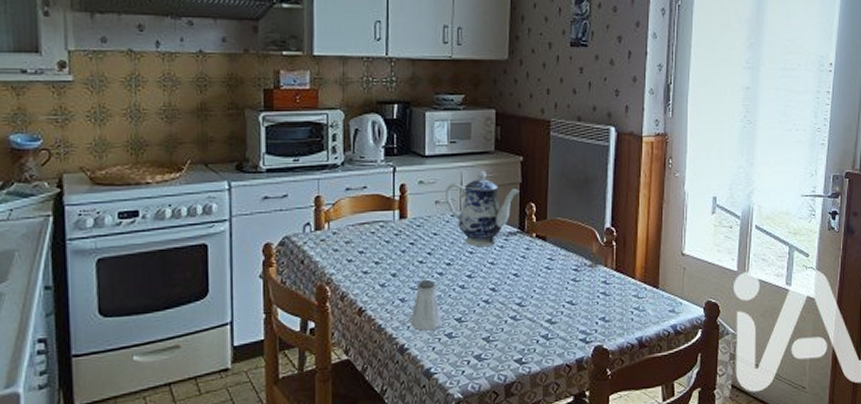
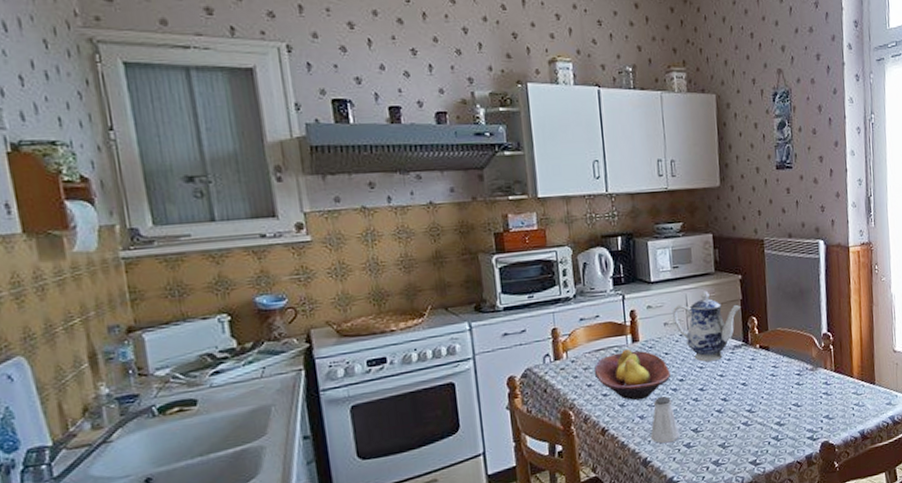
fruit bowl: none [355,225,437,282] -> present [593,348,670,401]

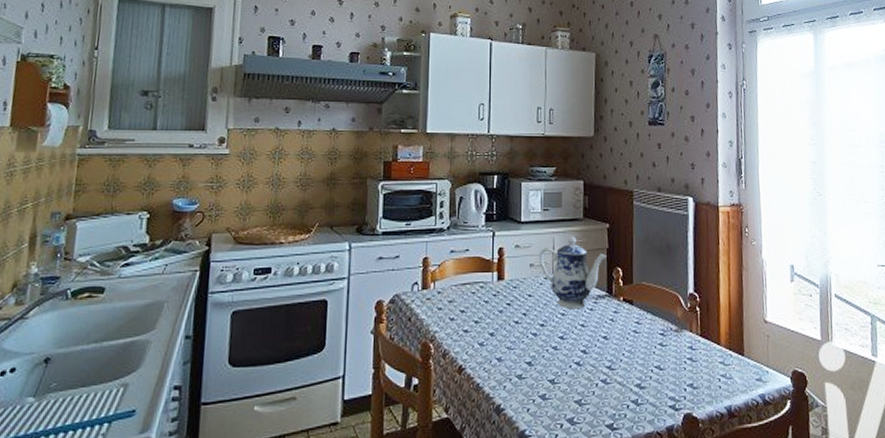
fruit bowl: present [593,348,670,401] -> none [458,286,531,341]
saltshaker: present [650,396,680,444] -> none [506,340,536,391]

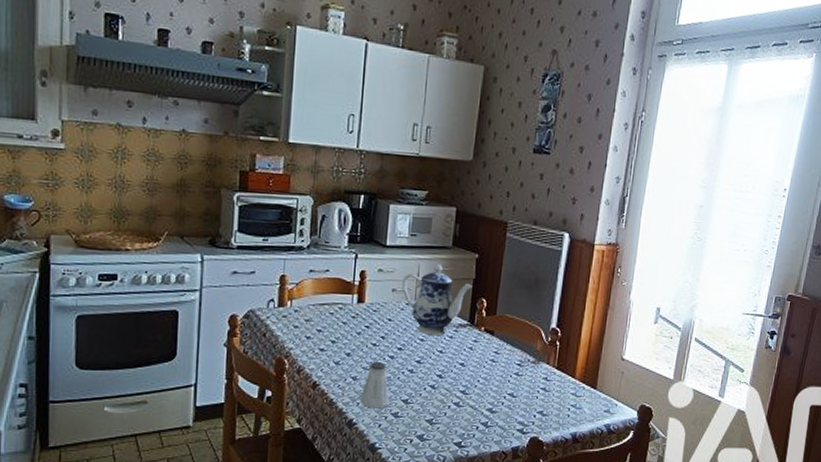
saltshaker: none [506,340,536,391] -> present [359,362,390,409]

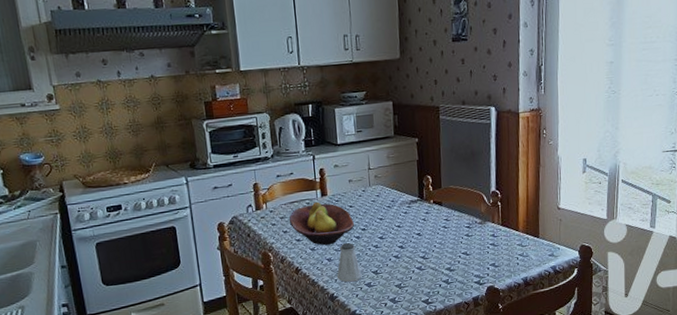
fruit bowl: none [315,308,390,361] -> present [288,201,354,246]
teapot: present [402,263,473,336] -> none [356,152,417,215]

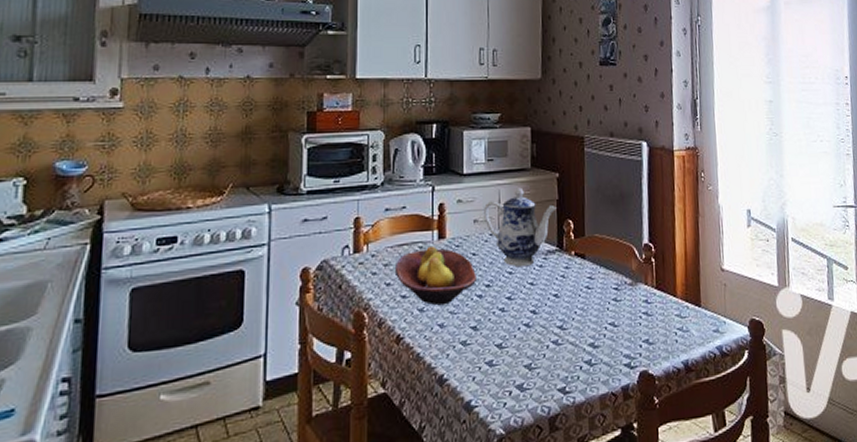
saltshaker: present [336,243,362,283] -> none [449,303,482,359]
teapot: none [356,152,417,215] -> present [484,187,557,267]

